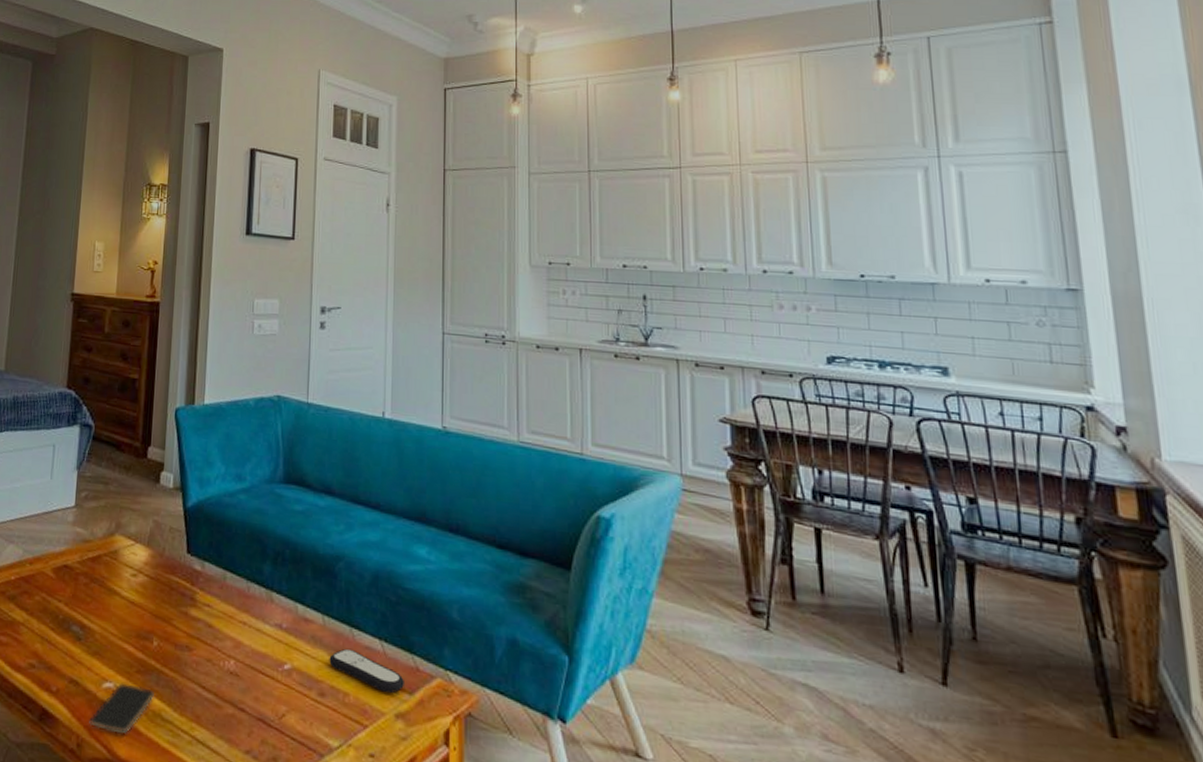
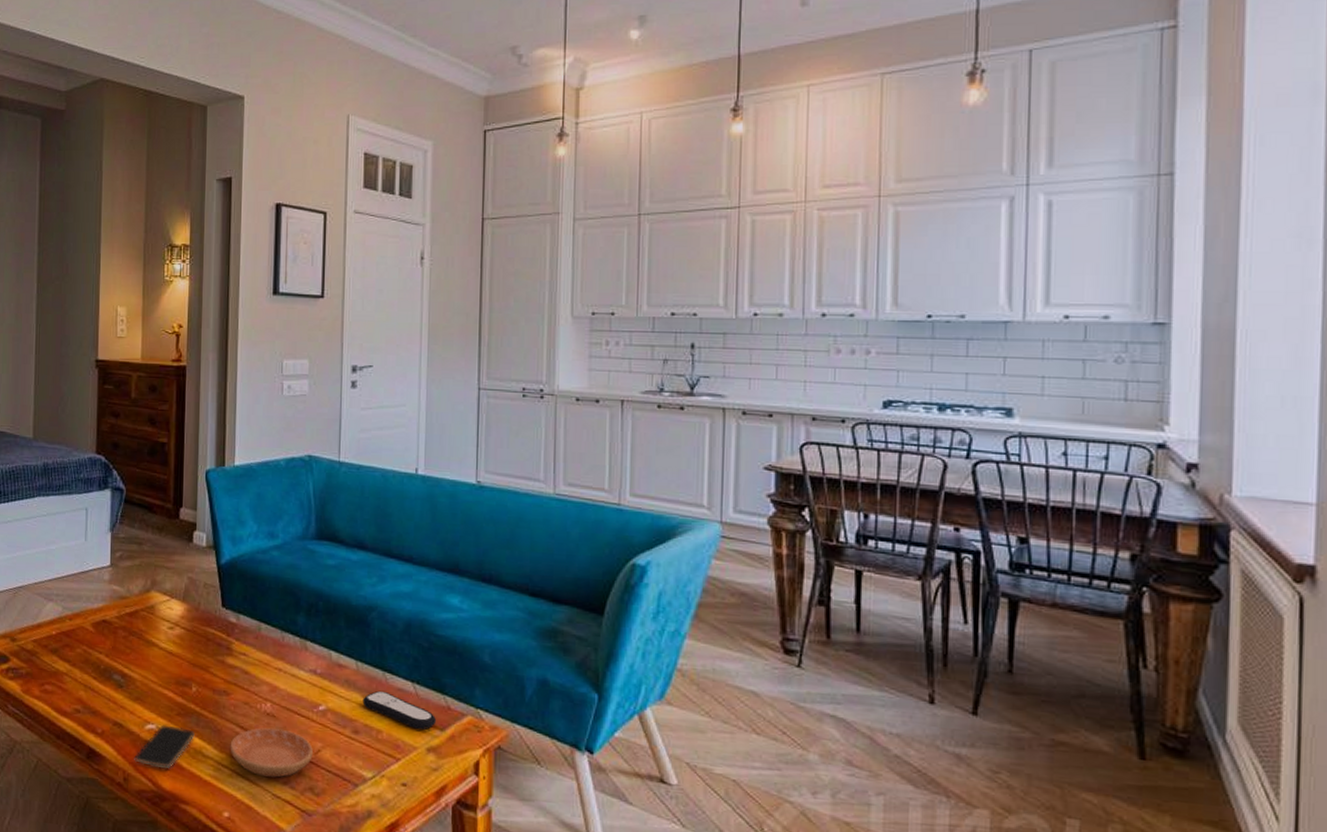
saucer: none [190,688,277,746] -> present [230,727,313,778]

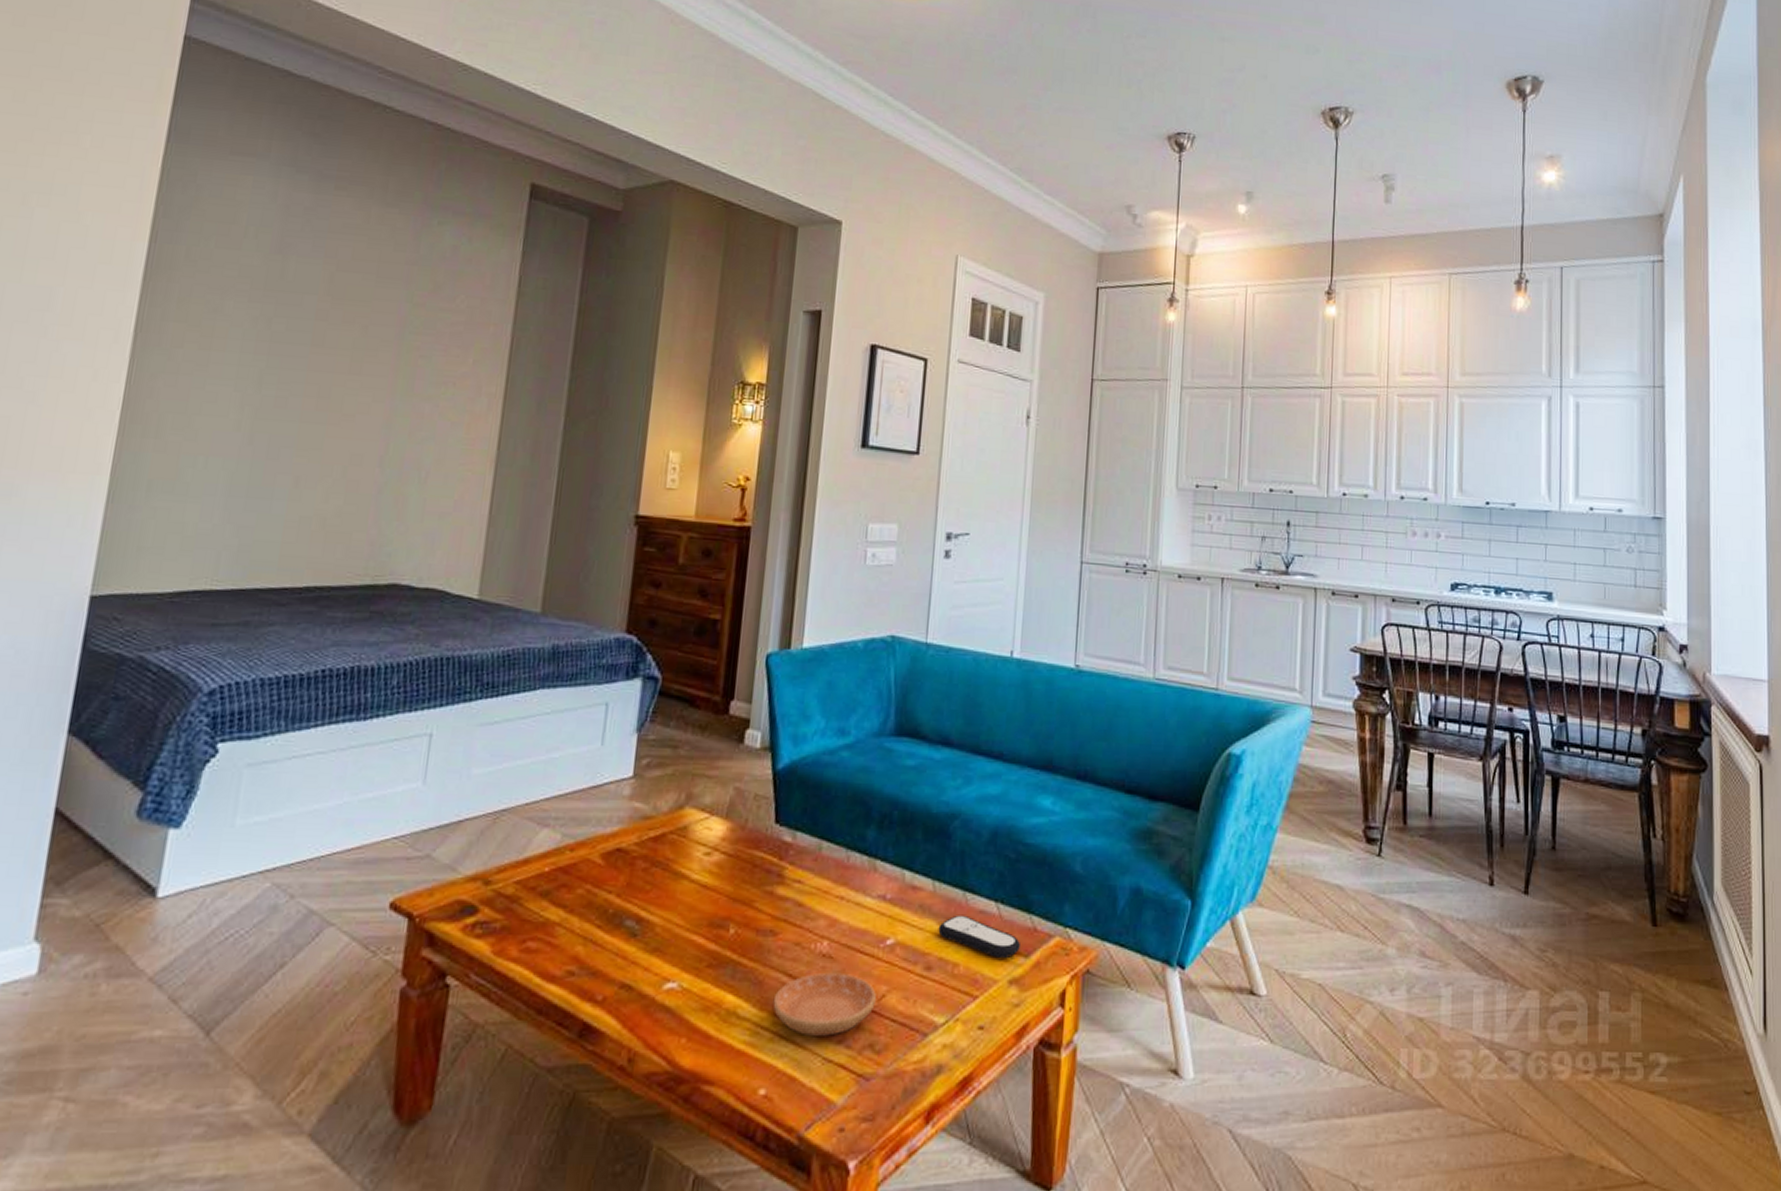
smartphone: present [134,724,195,768] -> none [644,981,729,1039]

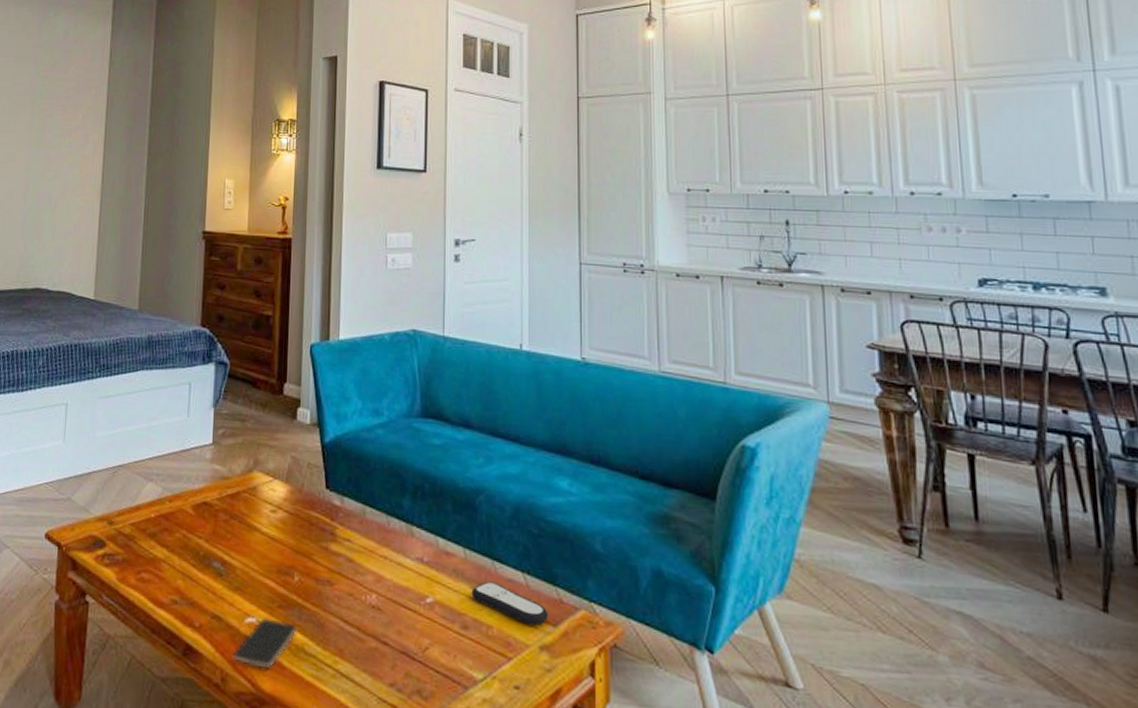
smartphone: none [644,981,729,1039] -> present [233,617,297,667]
saucer: present [773,972,876,1036] -> none [333,622,420,679]

